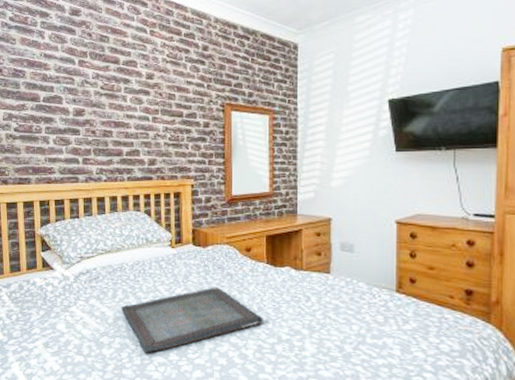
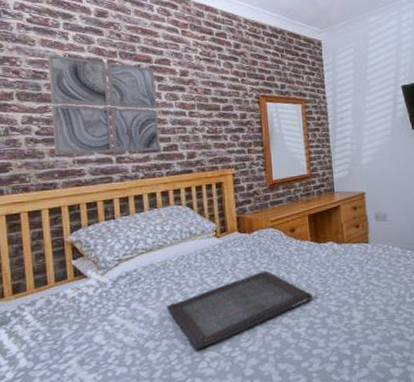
wall art: none [26,53,123,155] -> present [48,54,160,155]

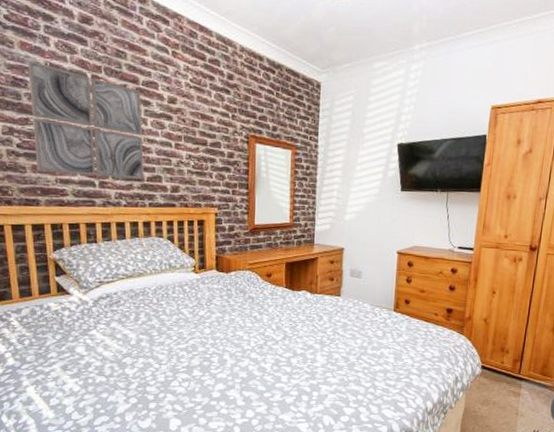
serving tray: present [167,270,312,350] -> none [144,309,281,371]

